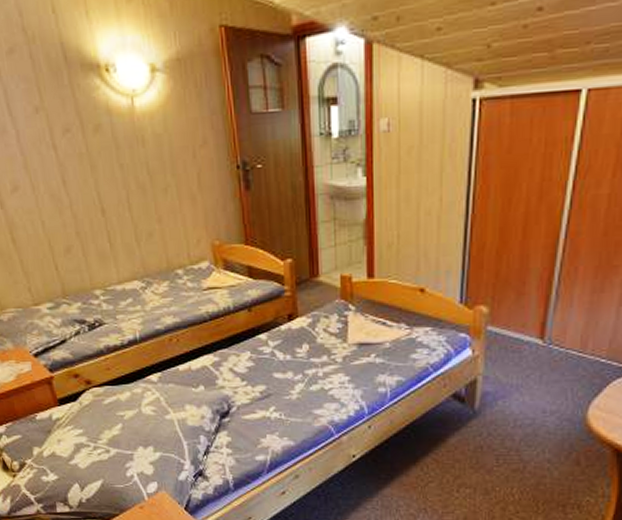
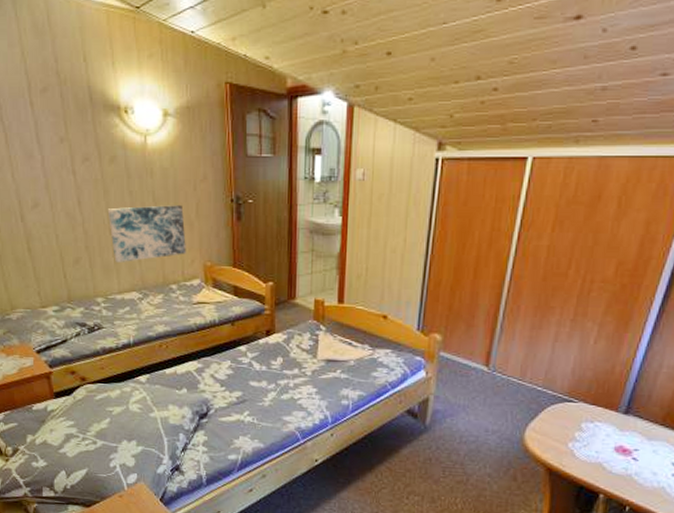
wall art: none [96,177,190,248] -> present [107,205,186,262]

